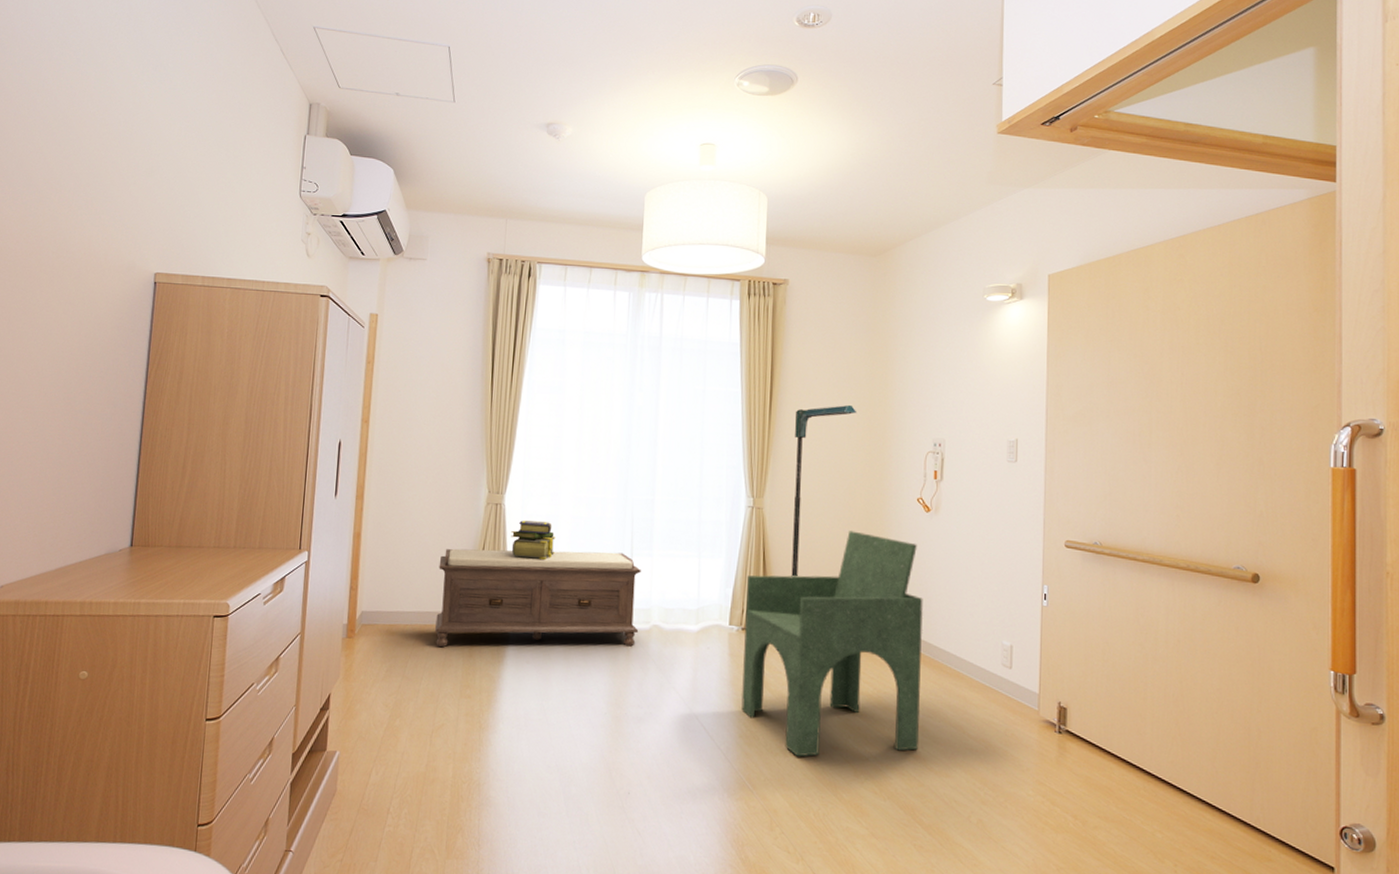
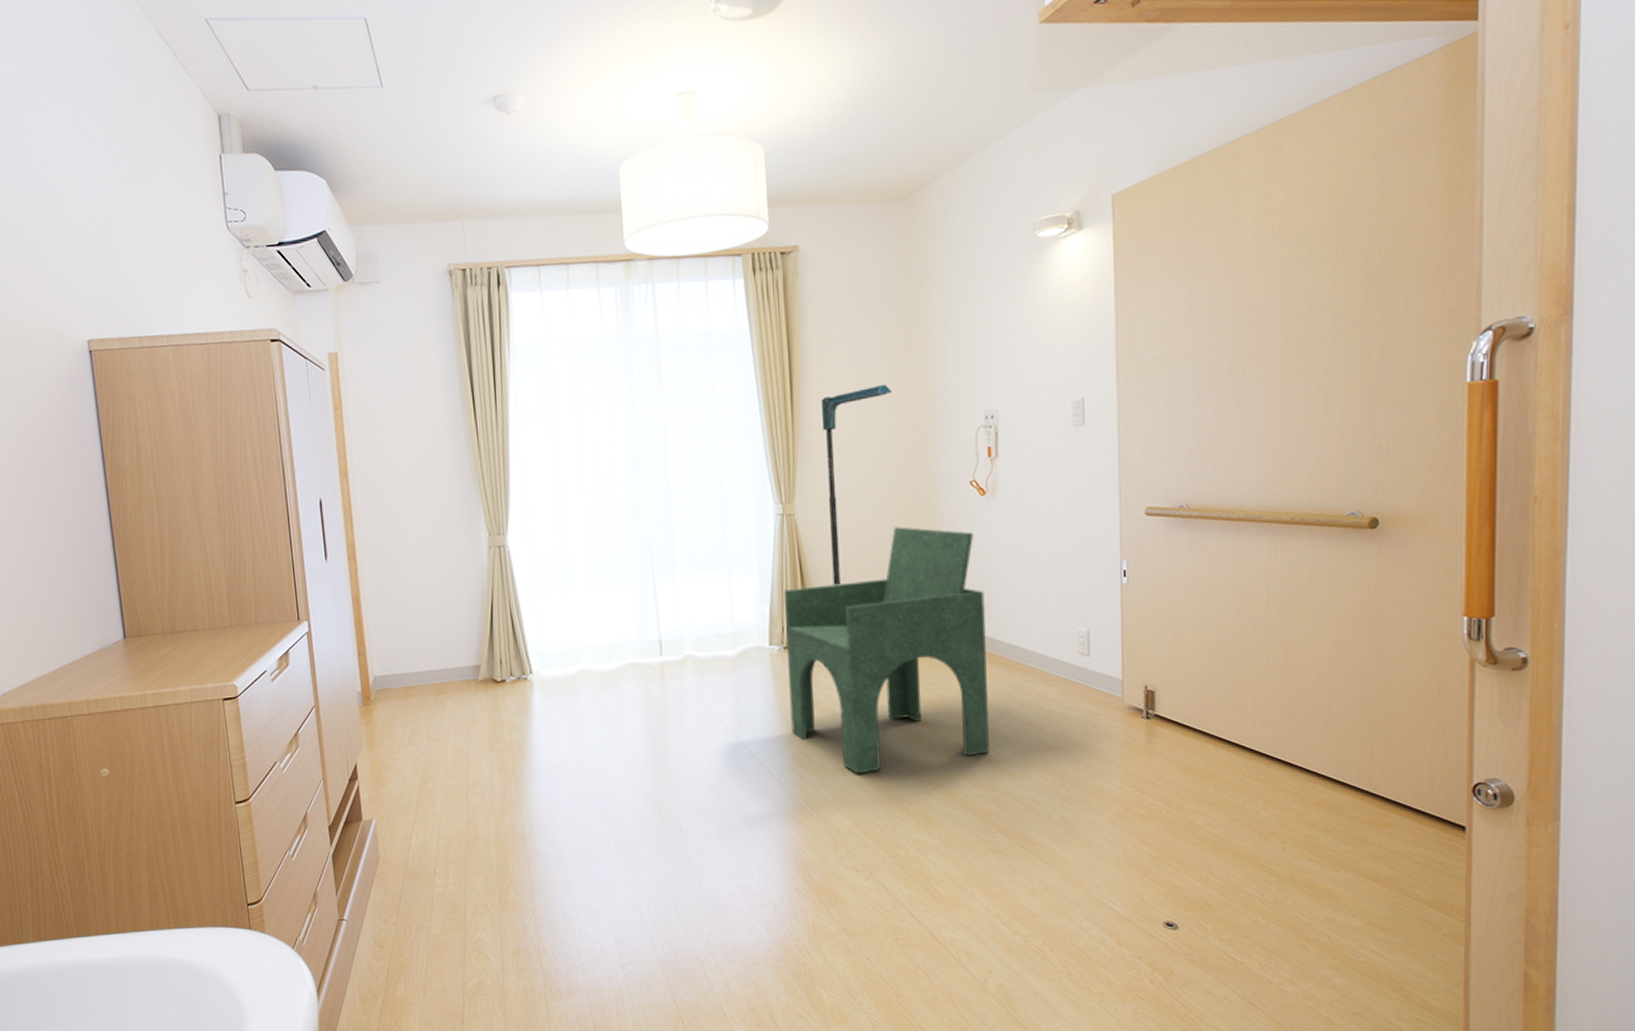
bench: present [435,548,641,647] -> none [447,582,672,703]
stack of books: present [511,520,556,559] -> none [519,559,570,601]

